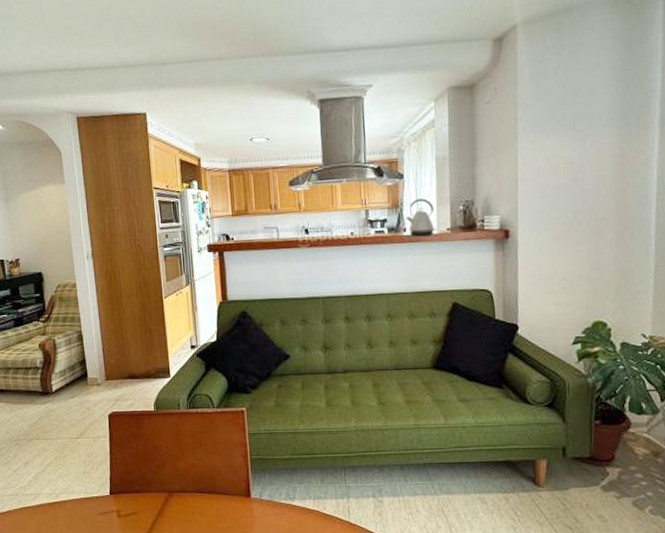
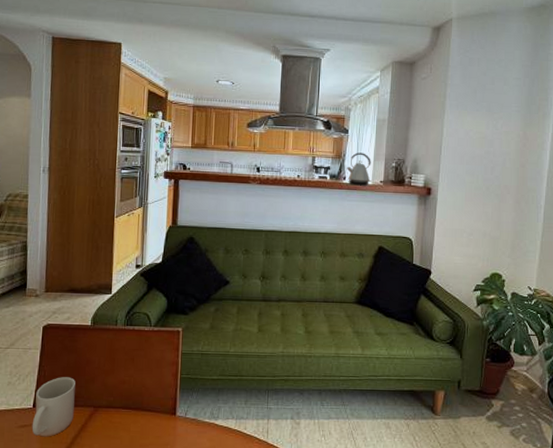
mug: none [111,463,151,523] -> present [31,377,76,437]

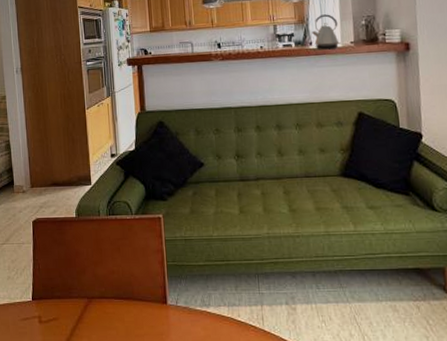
mug: present [31,377,76,437] -> none [33,269,71,329]

